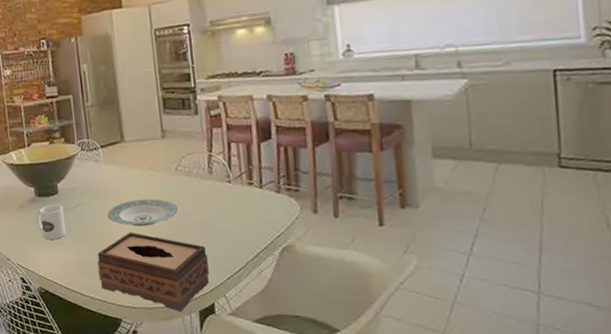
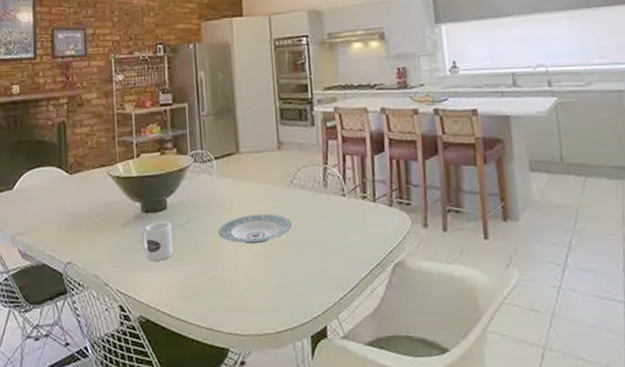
tissue box: present [97,232,209,312] -> none [205,250,322,338]

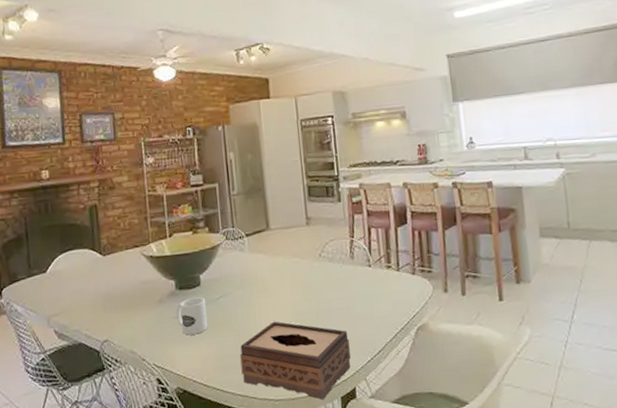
tissue box: none [205,250,322,338] -> present [240,321,351,400]
plate: present [218,213,293,244] -> none [251,286,322,315]

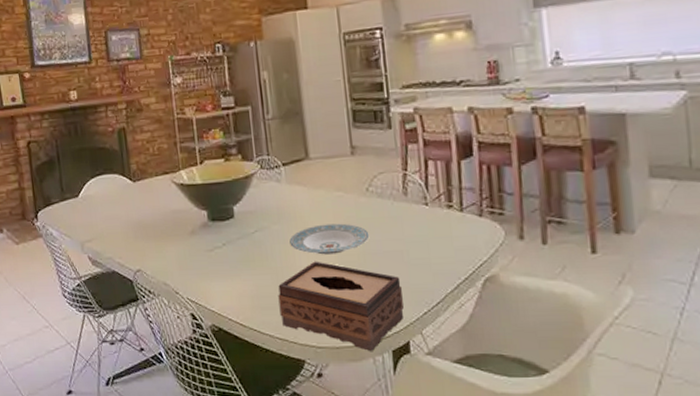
mug: present [176,297,208,335] -> none [209,230,243,270]
plate: none [251,286,322,315] -> present [289,223,370,255]

